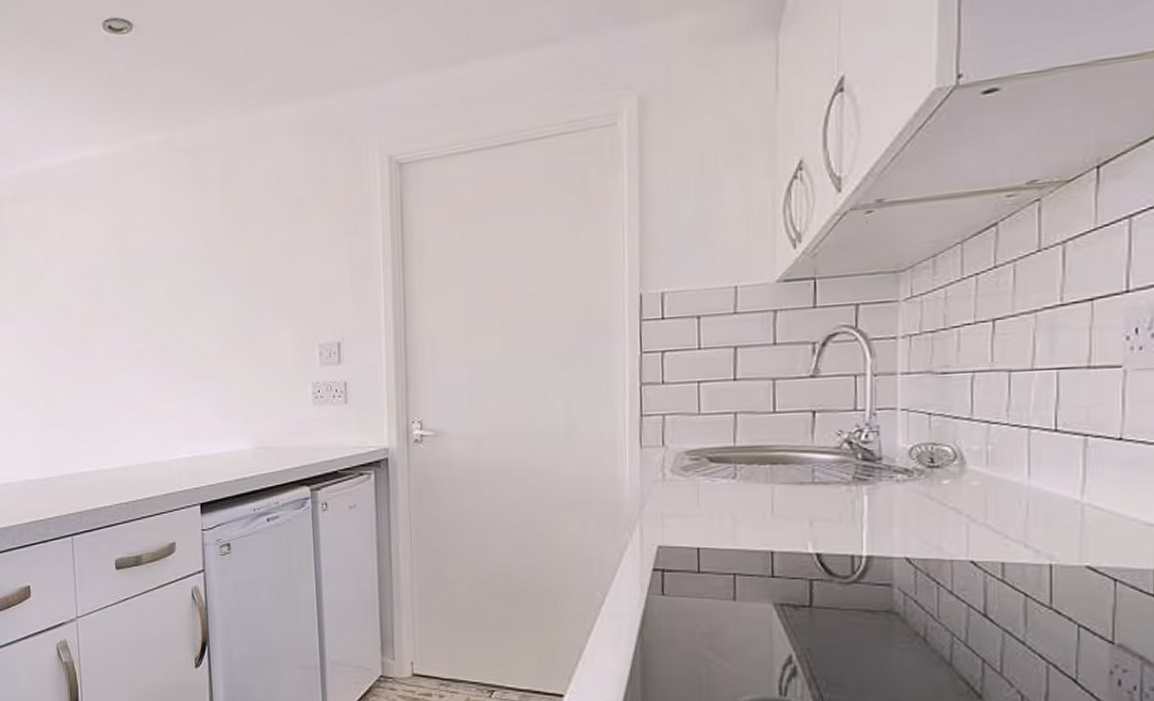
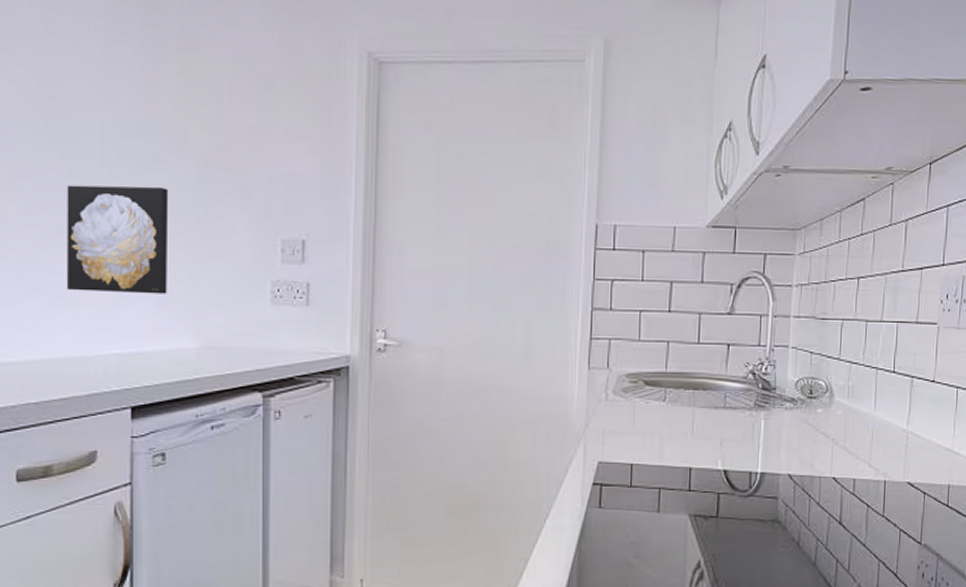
wall art: none [139,308,224,406] -> present [66,185,169,294]

